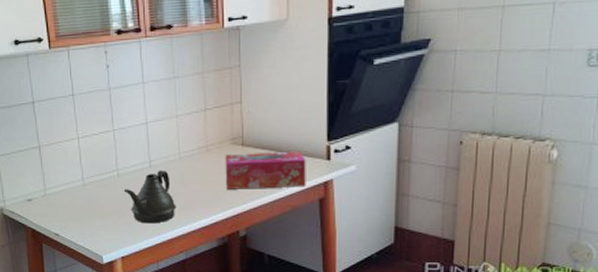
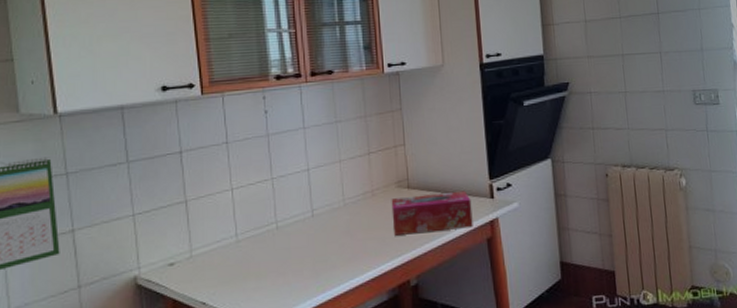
teapot: present [123,170,177,224] -> none [283,219,342,281]

